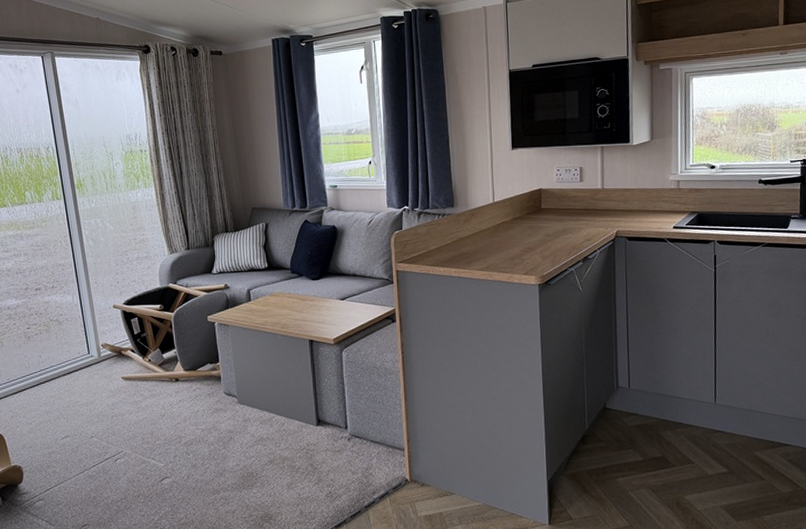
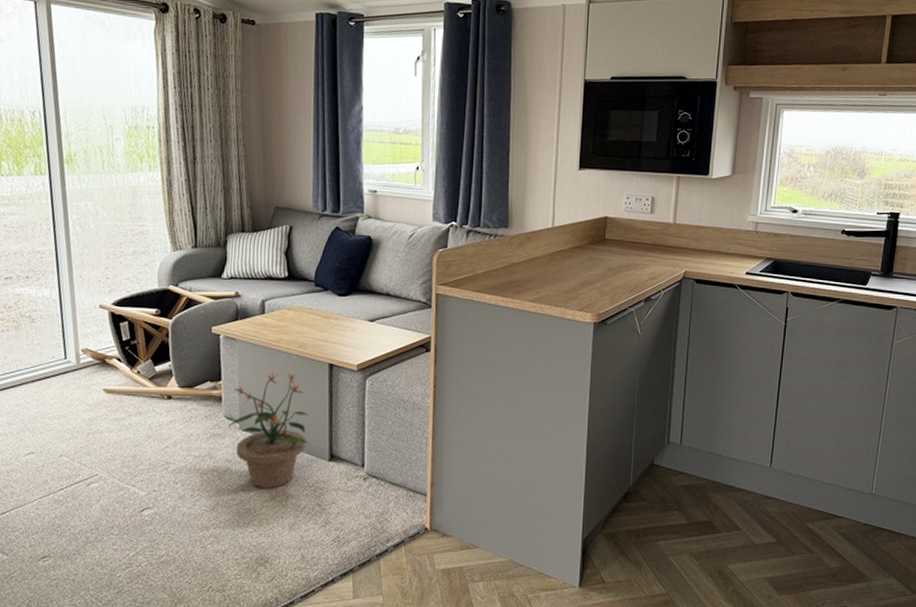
potted plant: none [227,350,299,453] -> present [227,371,310,488]

